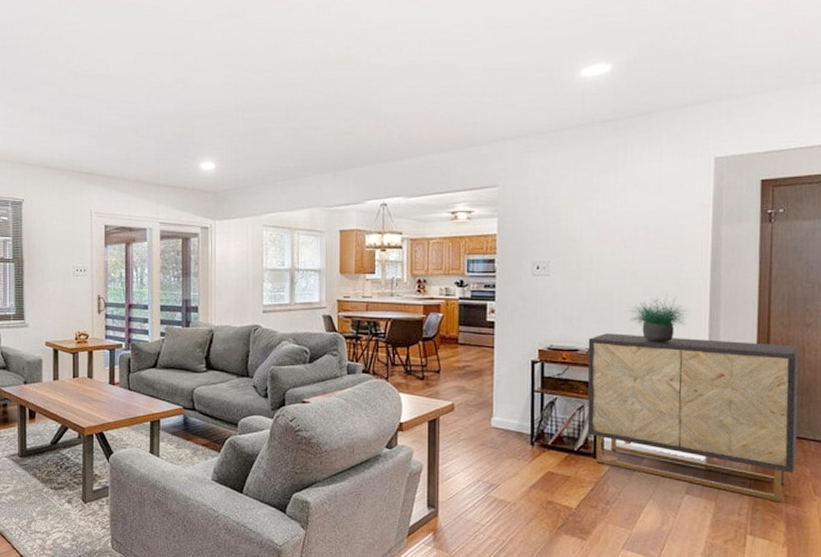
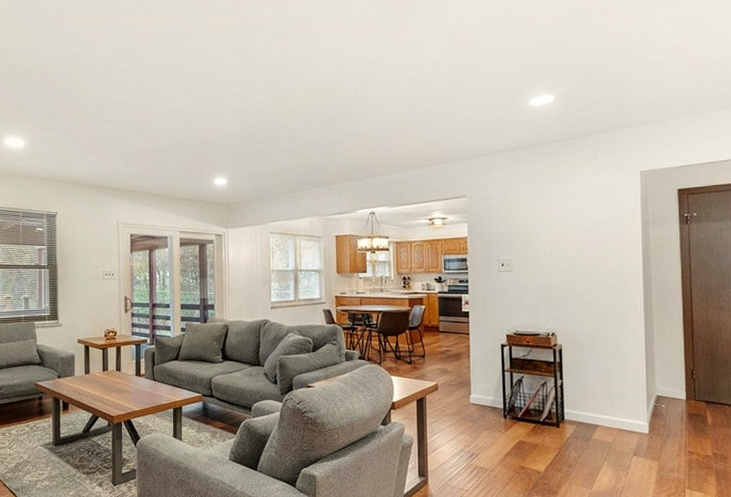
cabinet: present [587,333,799,503] -> none [547,319,721,460]
potted plant: present [627,293,689,343] -> none [578,285,628,327]

